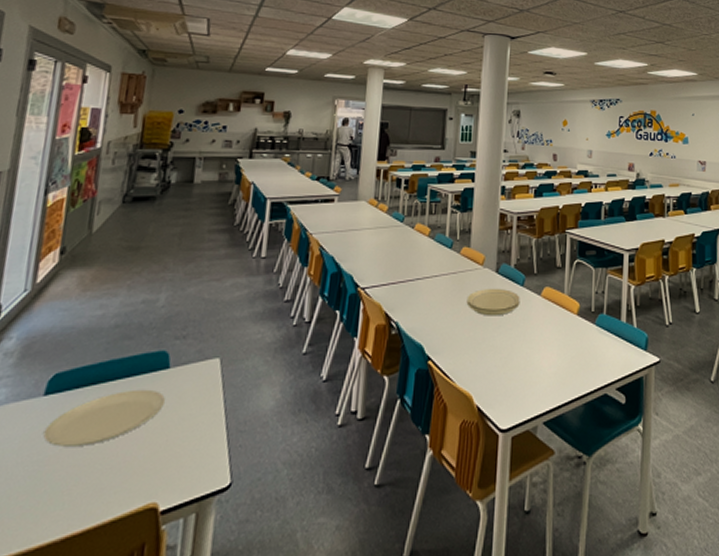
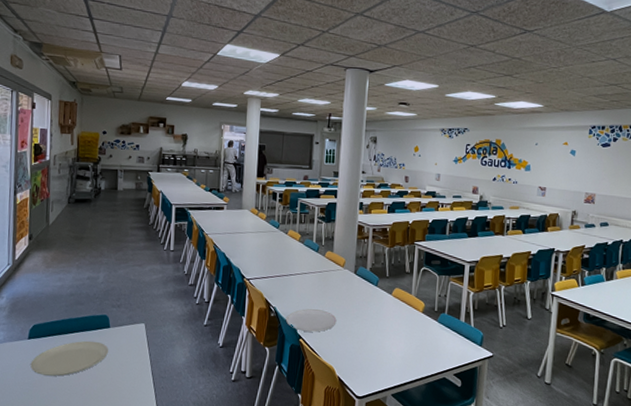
plate: none [410,321,475,351] -> present [285,309,337,332]
plate: present [466,288,520,316] -> none [330,286,375,309]

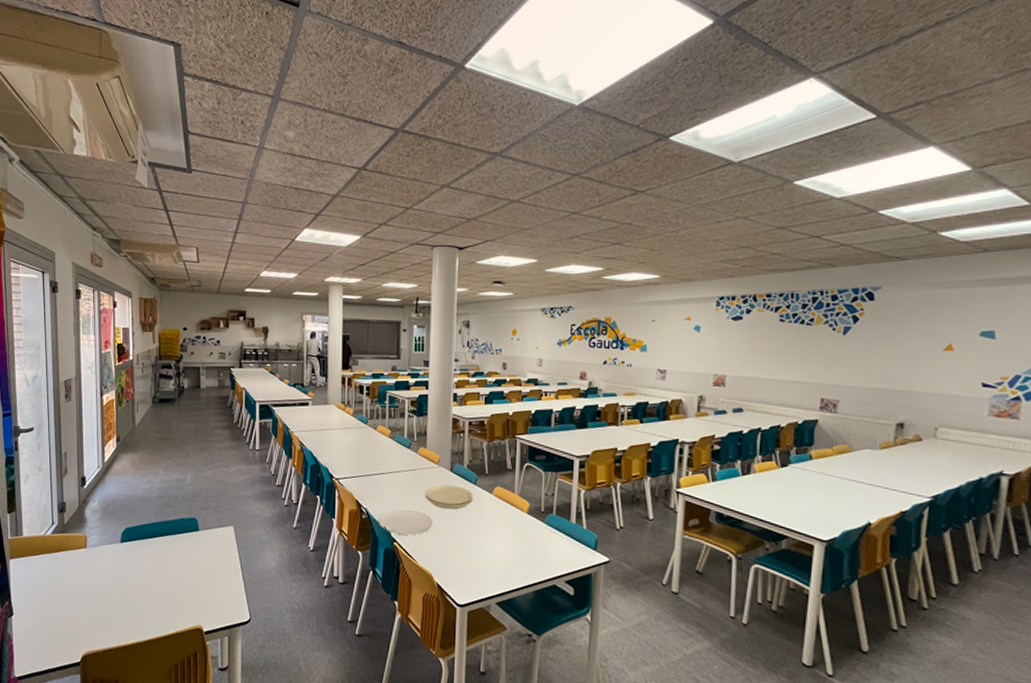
plate: present [30,340,108,376] -> none [124,544,198,580]
plate: none [330,286,375,309] -> present [425,484,473,510]

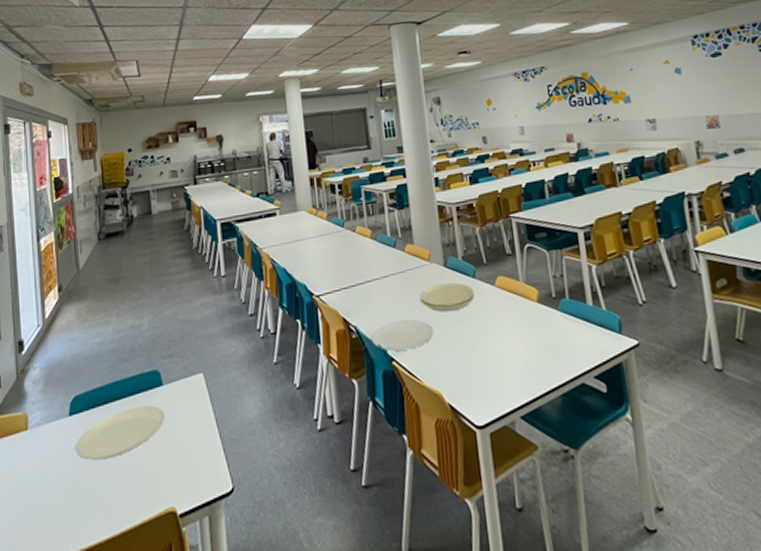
plate: none [124,544,198,580] -> present [75,405,164,460]

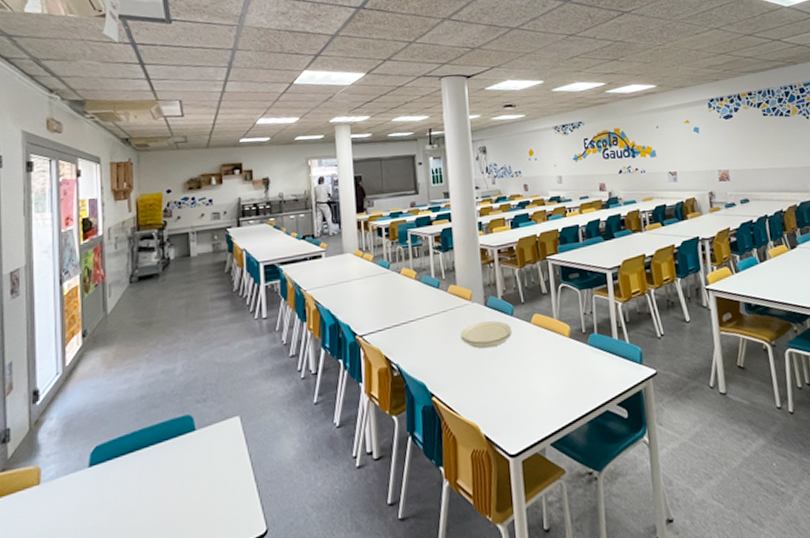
plate: present [75,405,164,460] -> none [94,451,196,512]
plate: present [370,319,434,352] -> none [412,356,473,388]

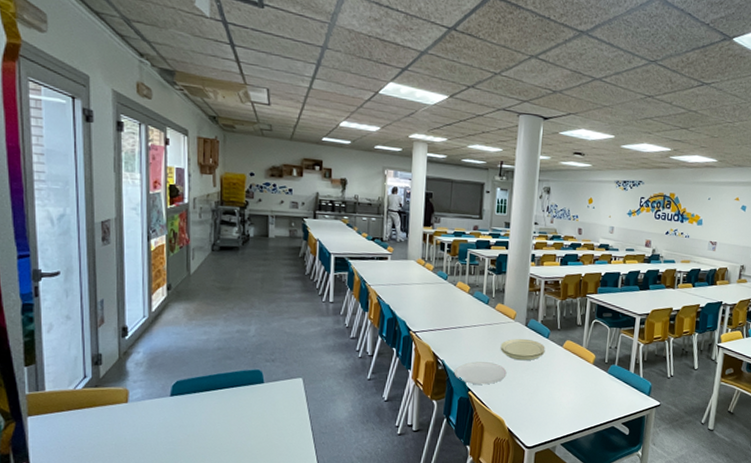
plate: none [412,356,473,388] -> present [454,361,507,385]

